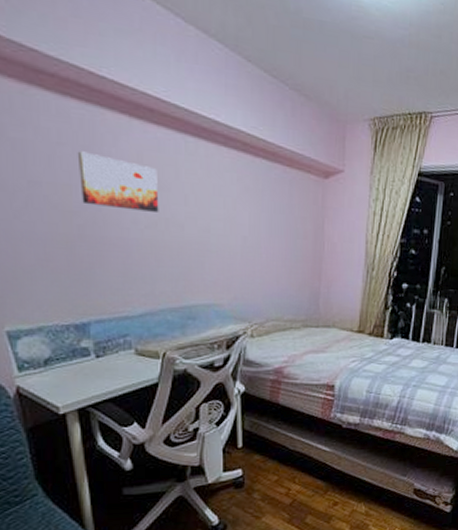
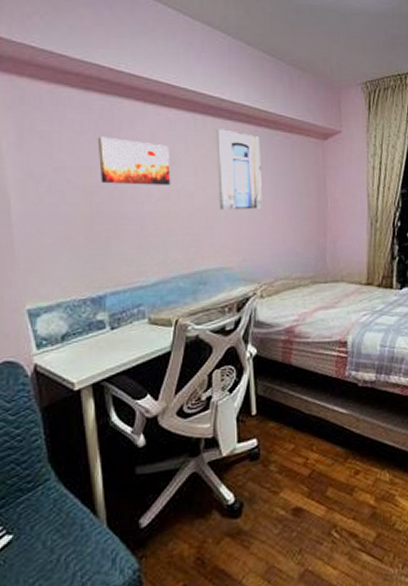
wall art: none [208,155,257,247] -> present [215,129,262,210]

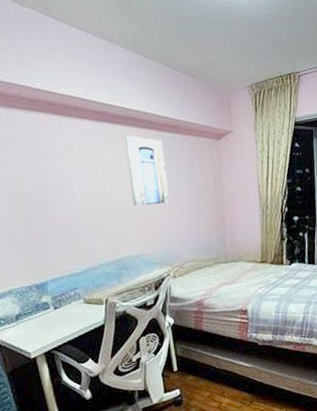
wall art: present [97,137,171,185] -> none [24,148,91,189]

